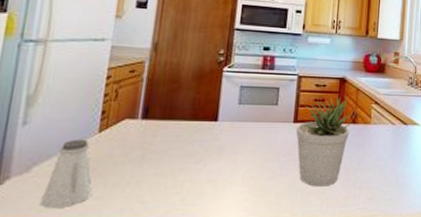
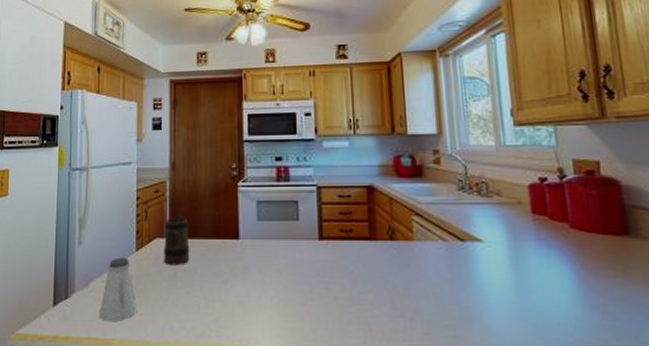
mug: none [132,96,166,147] -> present [164,215,190,266]
potted plant: present [296,96,352,187] -> none [323,208,389,316]

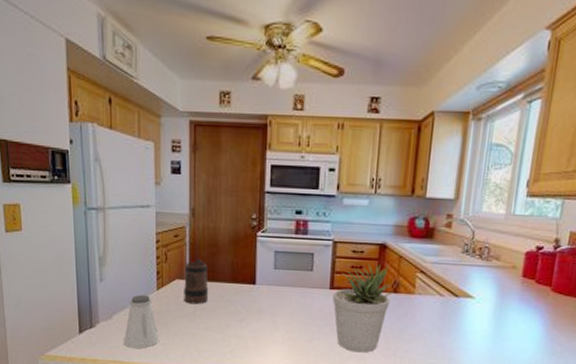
potted plant: none [323,208,389,316] -> present [333,263,393,353]

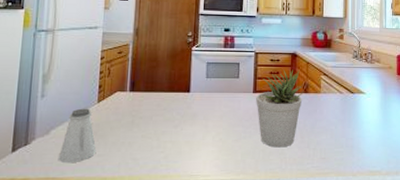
mug: present [184,259,209,305] -> none [123,73,148,114]

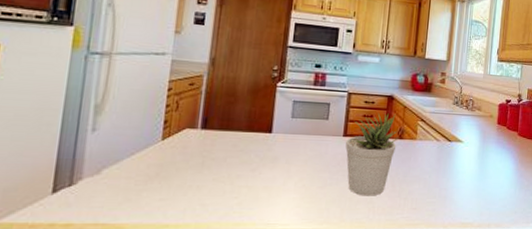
saltshaker: present [57,108,97,164] -> none [109,145,158,208]

